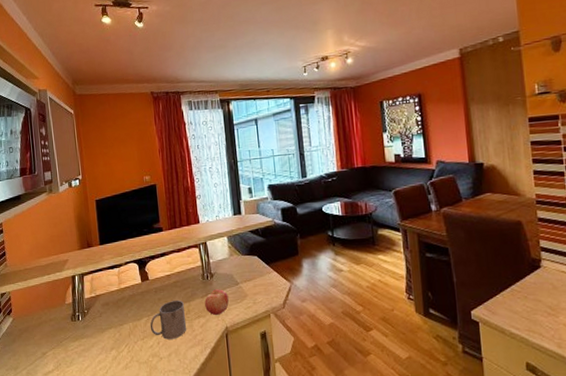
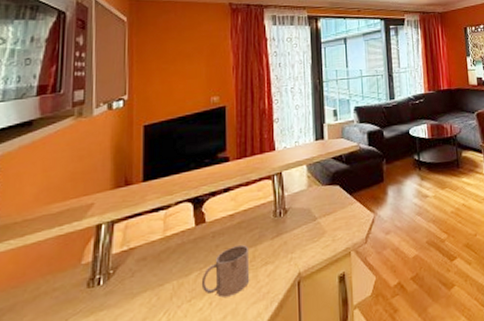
fruit: present [204,289,230,315] -> none [275,227,305,260]

